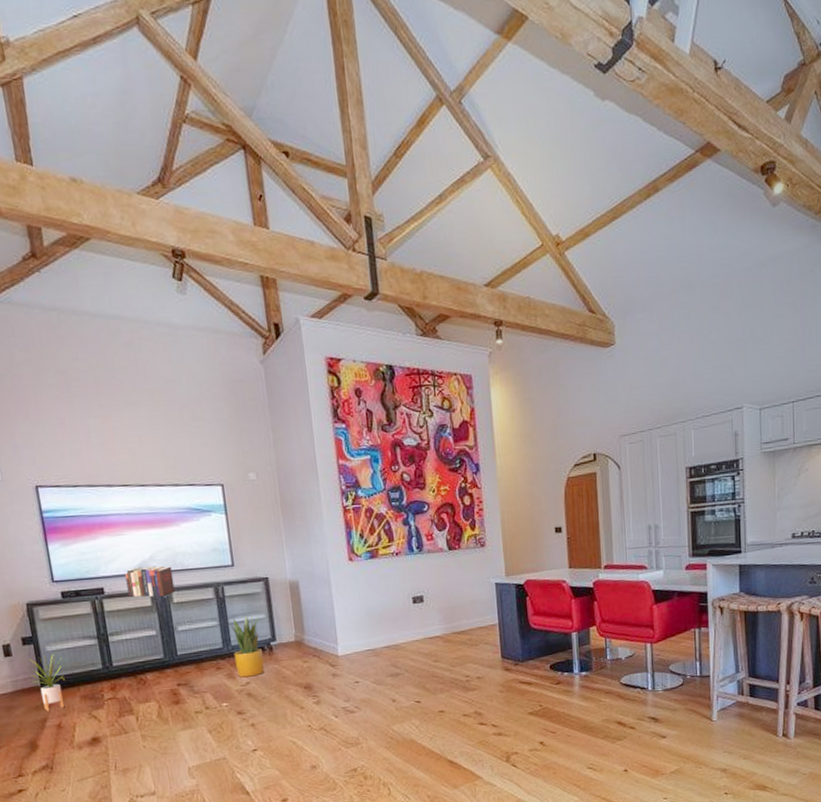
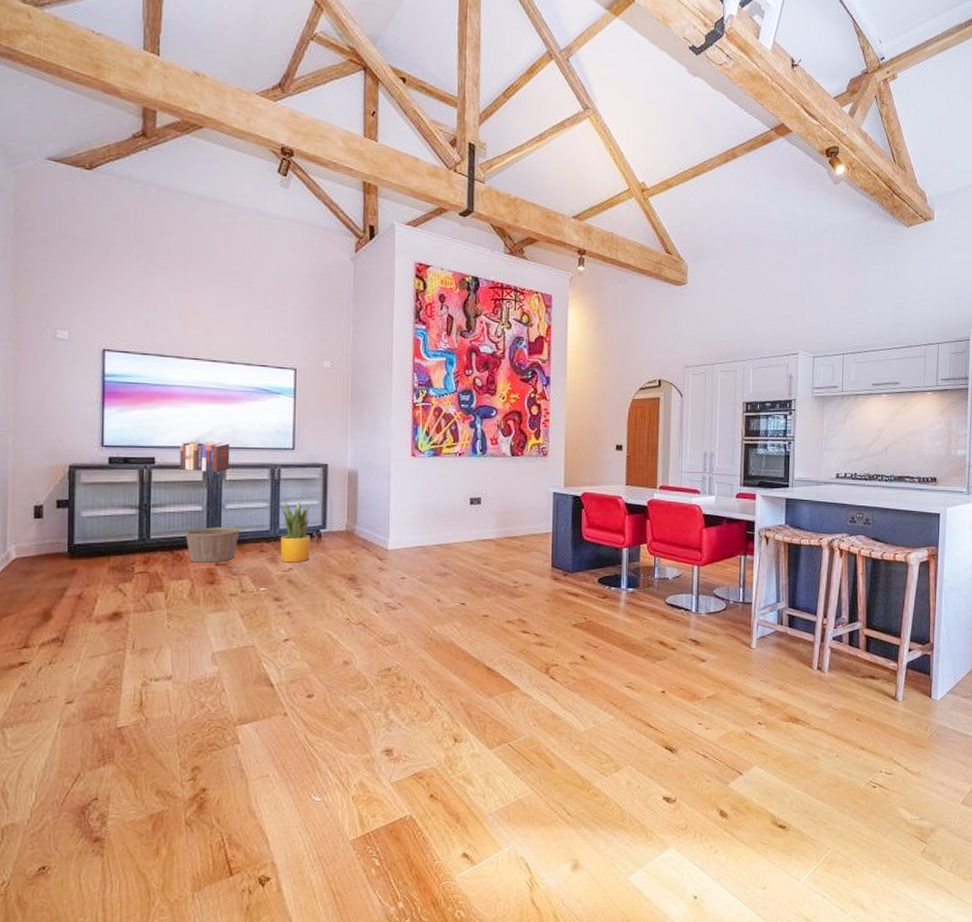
house plant: present [29,654,65,712] -> none [58,520,95,580]
basket: none [143,646,195,685] -> present [184,526,240,563]

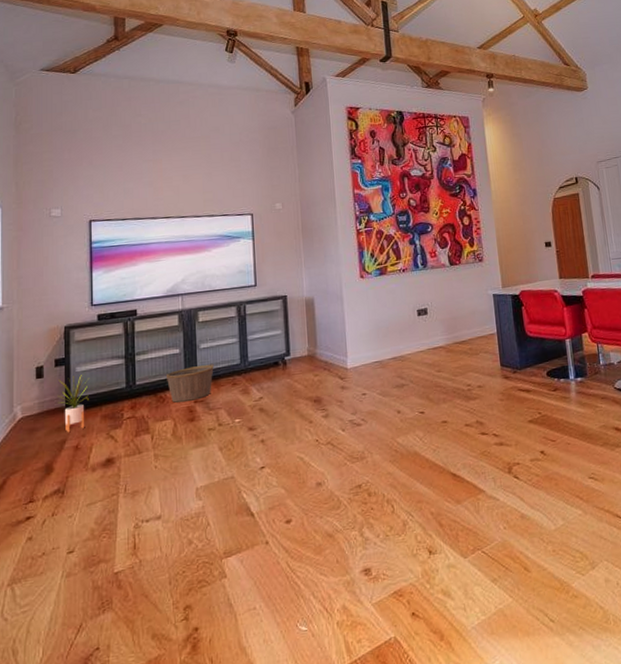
house plant: none [58,520,95,580] -> present [57,375,89,433]
books: present [180,441,230,473] -> none [158,287,201,318]
planter: present [279,501,311,563] -> none [247,332,277,393]

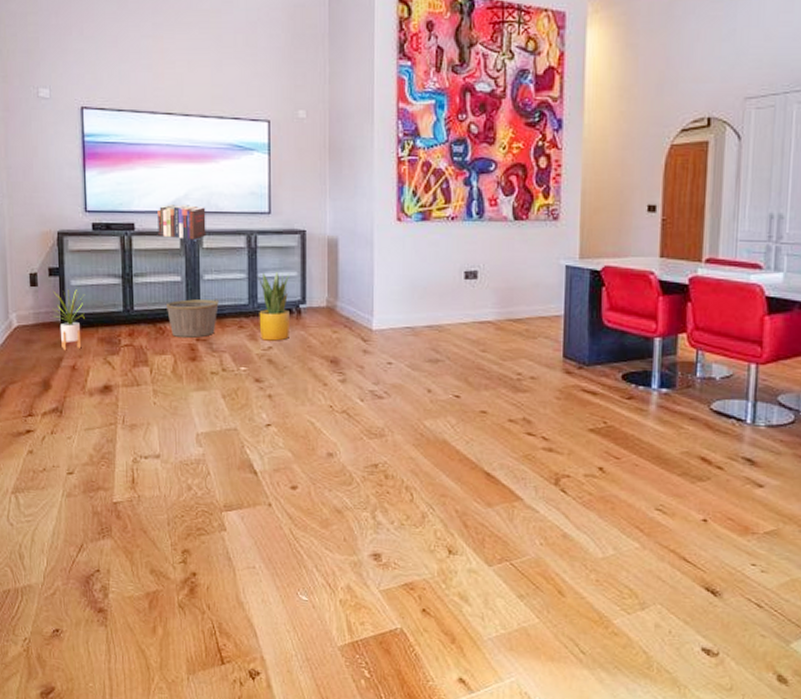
books: none [158,287,201,318] -> present [158,205,206,240]
planter: none [247,332,277,393] -> present [257,272,289,341]

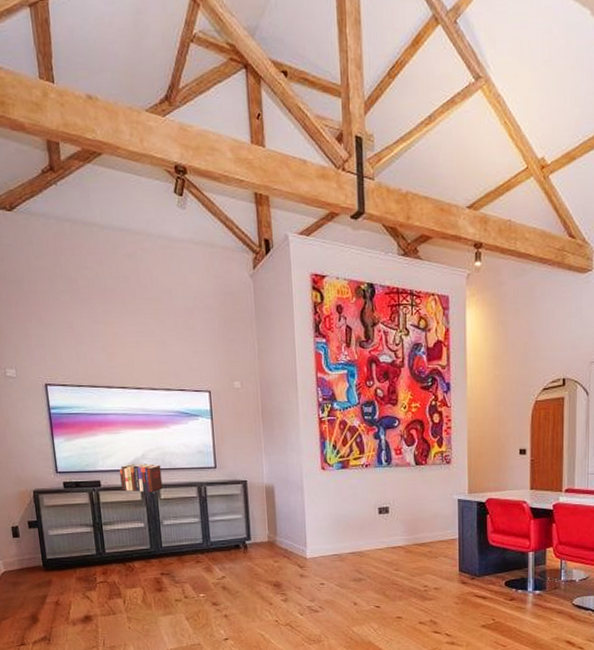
house plant: present [52,289,85,351] -> none [33,538,63,590]
basket: present [165,299,219,338] -> none [132,540,178,573]
planter: present [257,272,289,341] -> none [208,516,239,572]

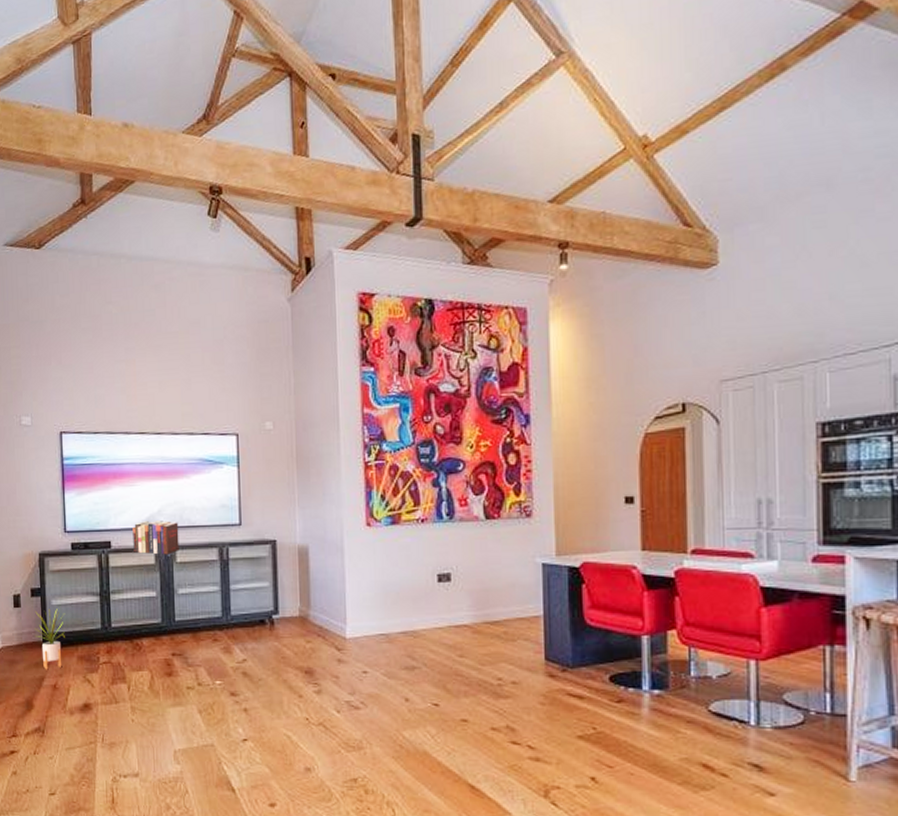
house plant: none [33,538,63,590] -> present [34,609,65,670]

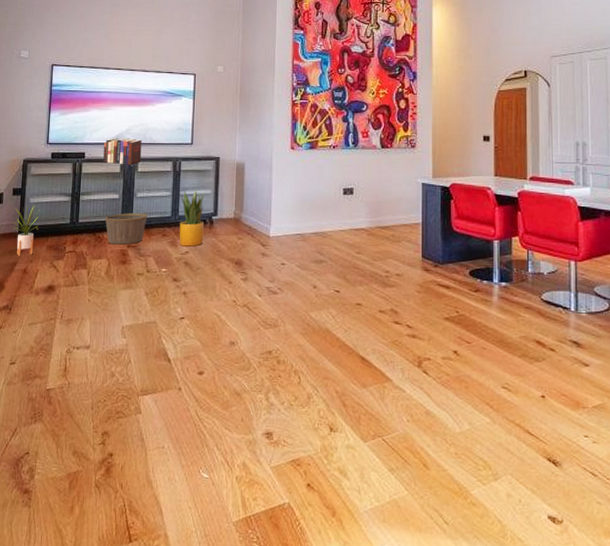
basket: none [141,612,193,653] -> present [104,212,148,245]
planter: none [230,583,263,653] -> present [179,190,205,247]

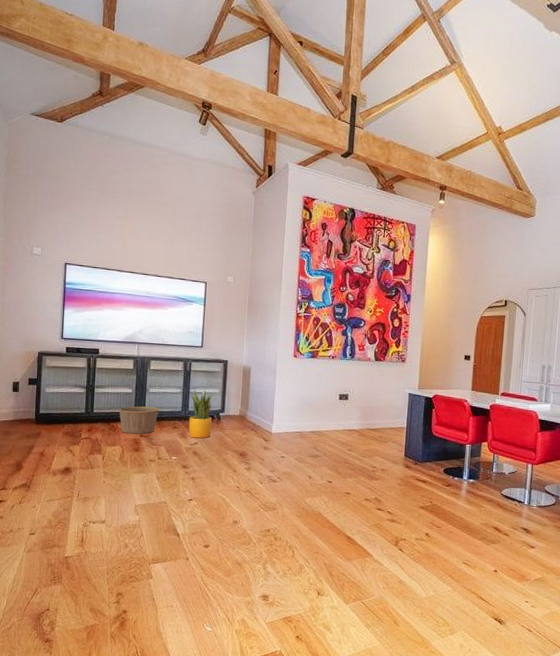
house plant: present [12,206,38,257] -> none [29,395,54,441]
books: present [103,138,142,165] -> none [117,337,155,363]

